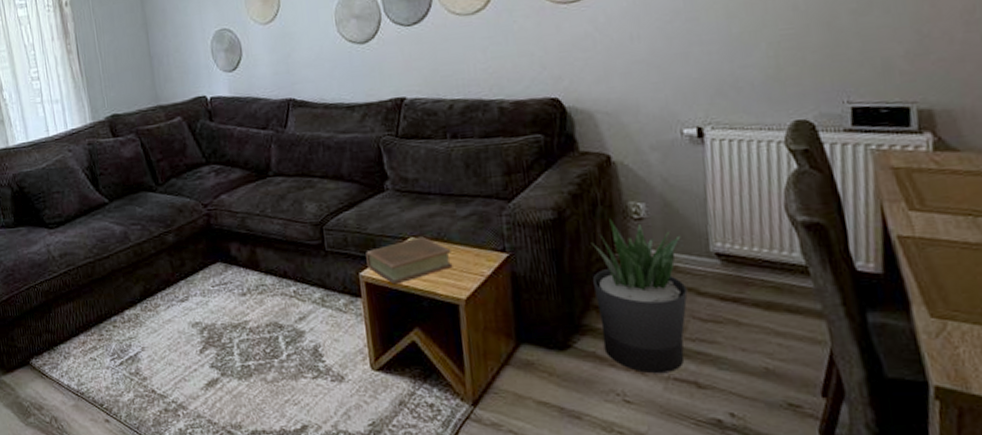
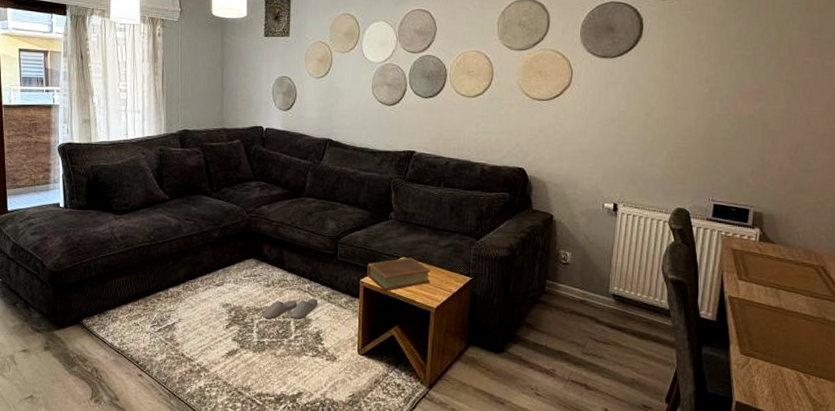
slippers: none [242,304,309,337] -> present [263,299,317,319]
planter: present [591,218,688,373] -> none [527,261,591,376]

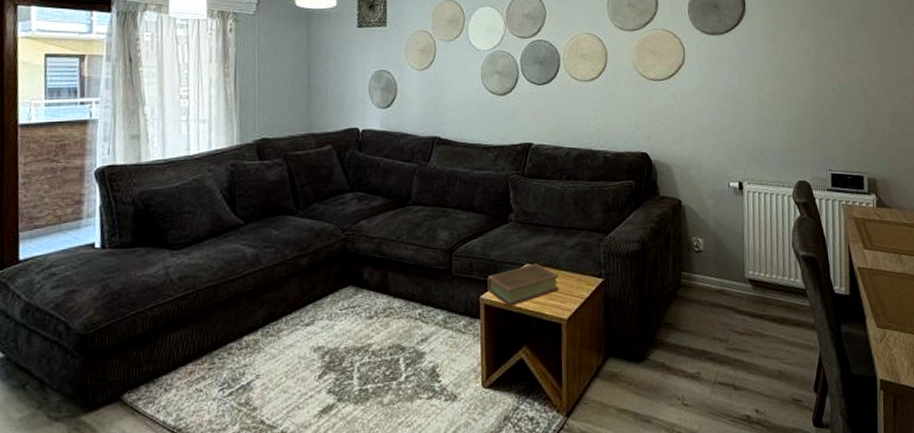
slippers: present [263,299,317,319] -> none [365,326,431,360]

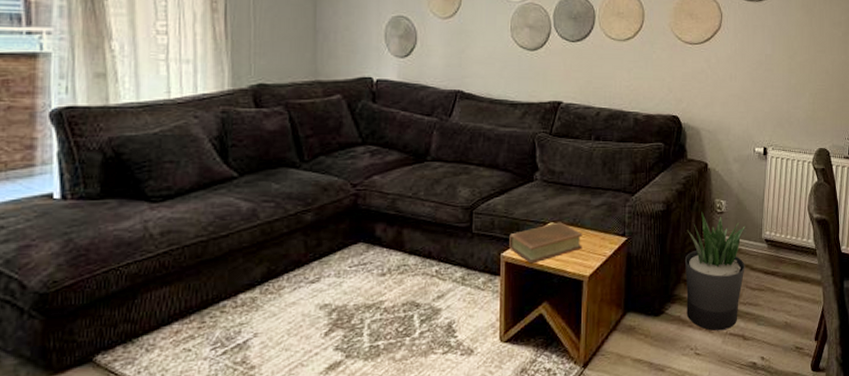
planter: none [664,250,730,379] -> present [684,211,745,331]

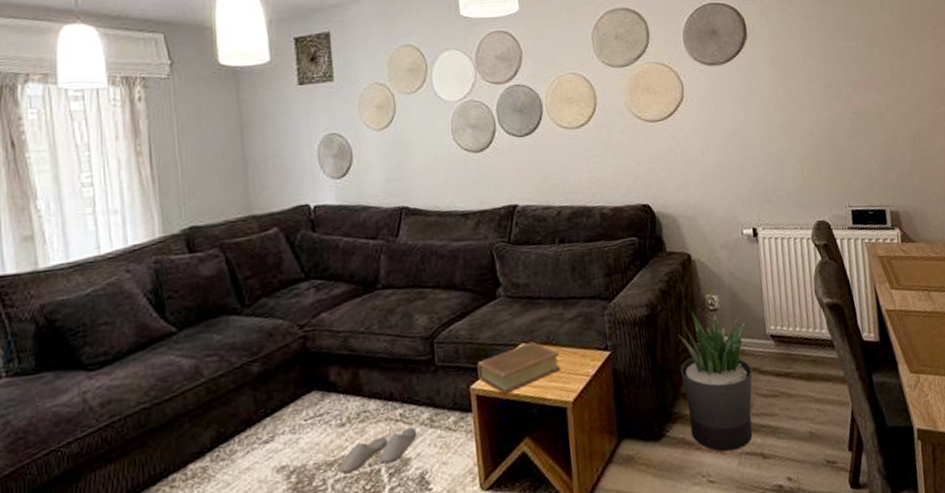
slippers: none [376,283,448,317] -> present [339,427,416,474]

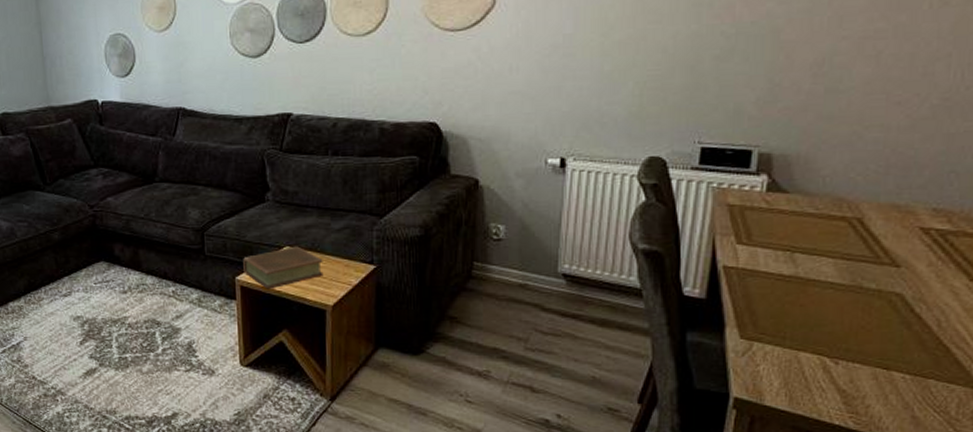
slippers: present [339,427,416,474] -> none [122,304,186,331]
planter: present [678,311,753,452] -> none [449,238,533,377]

